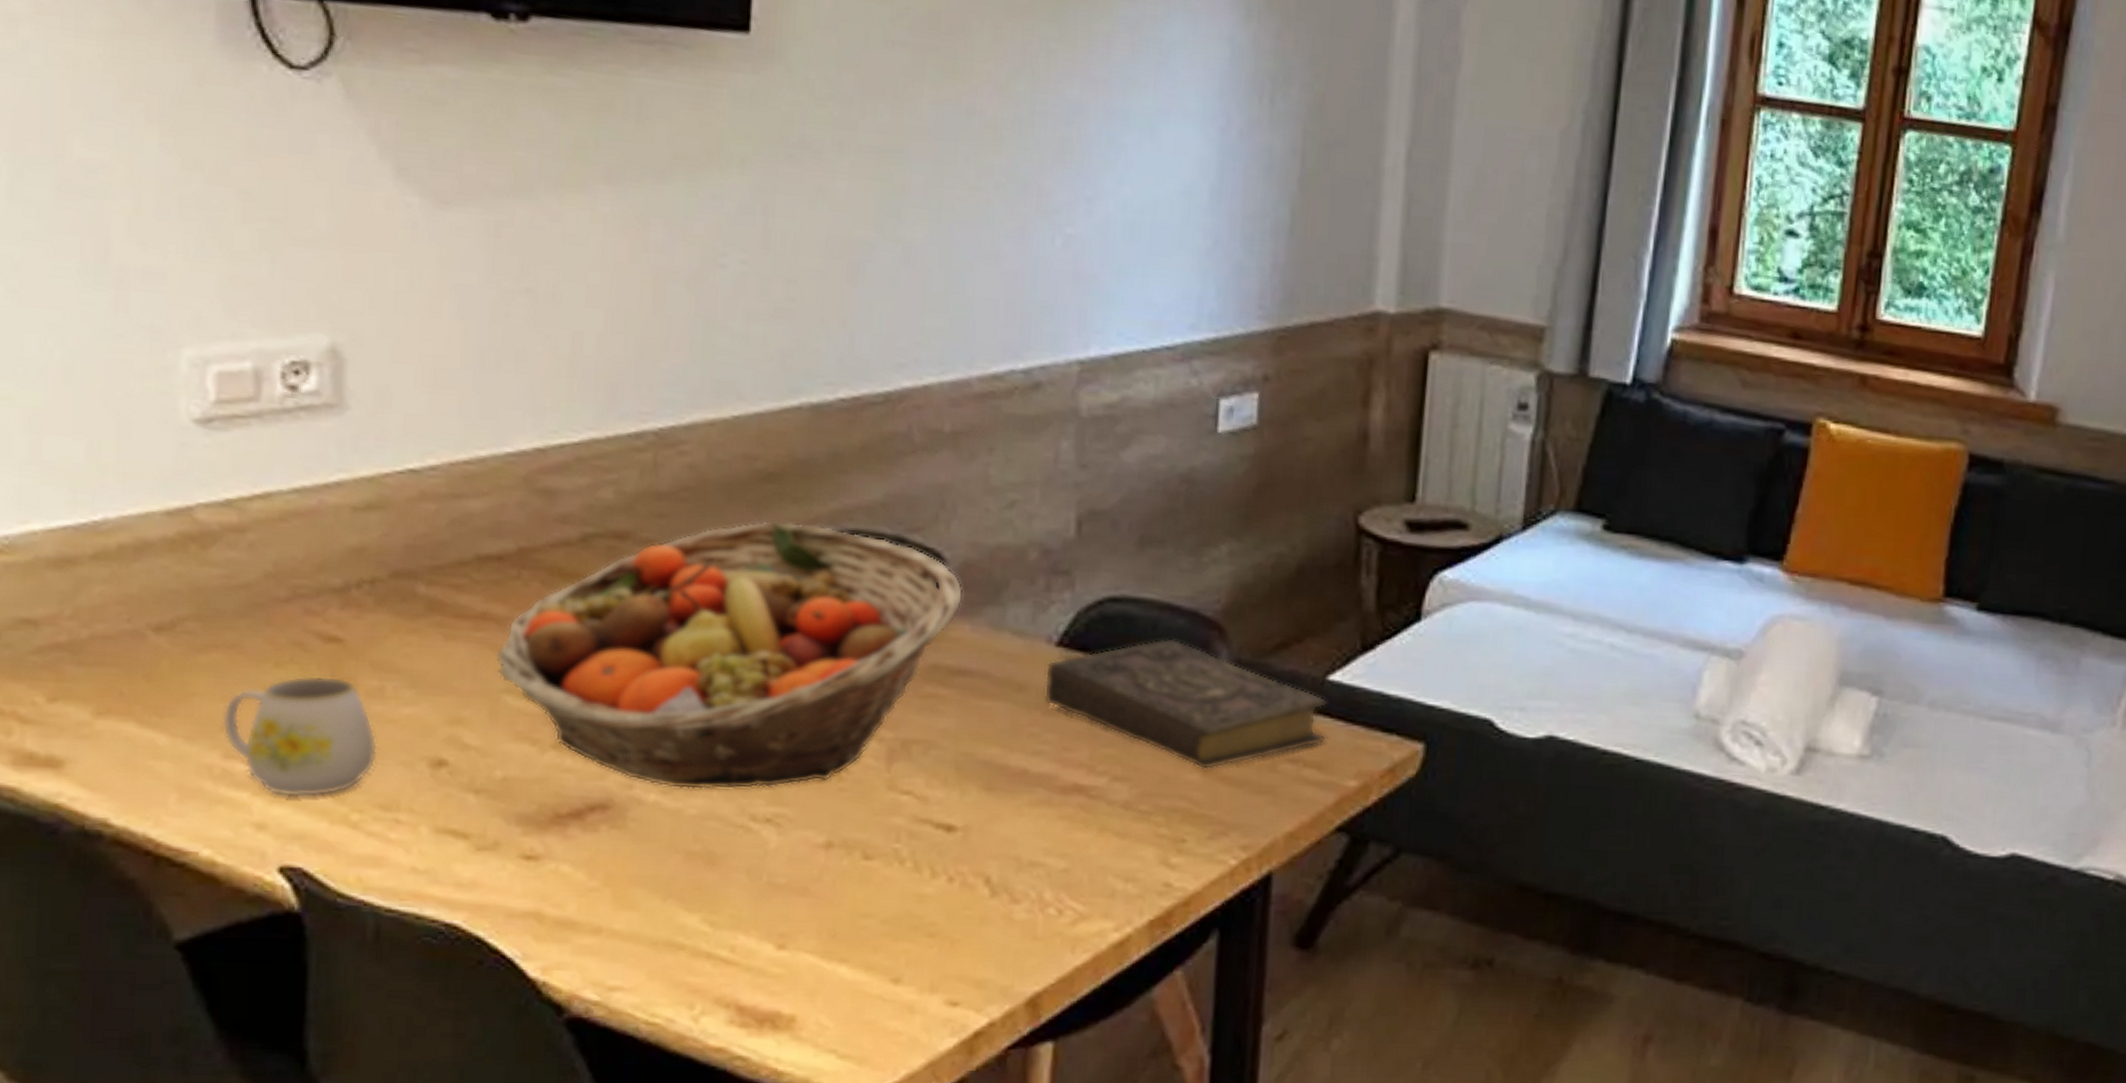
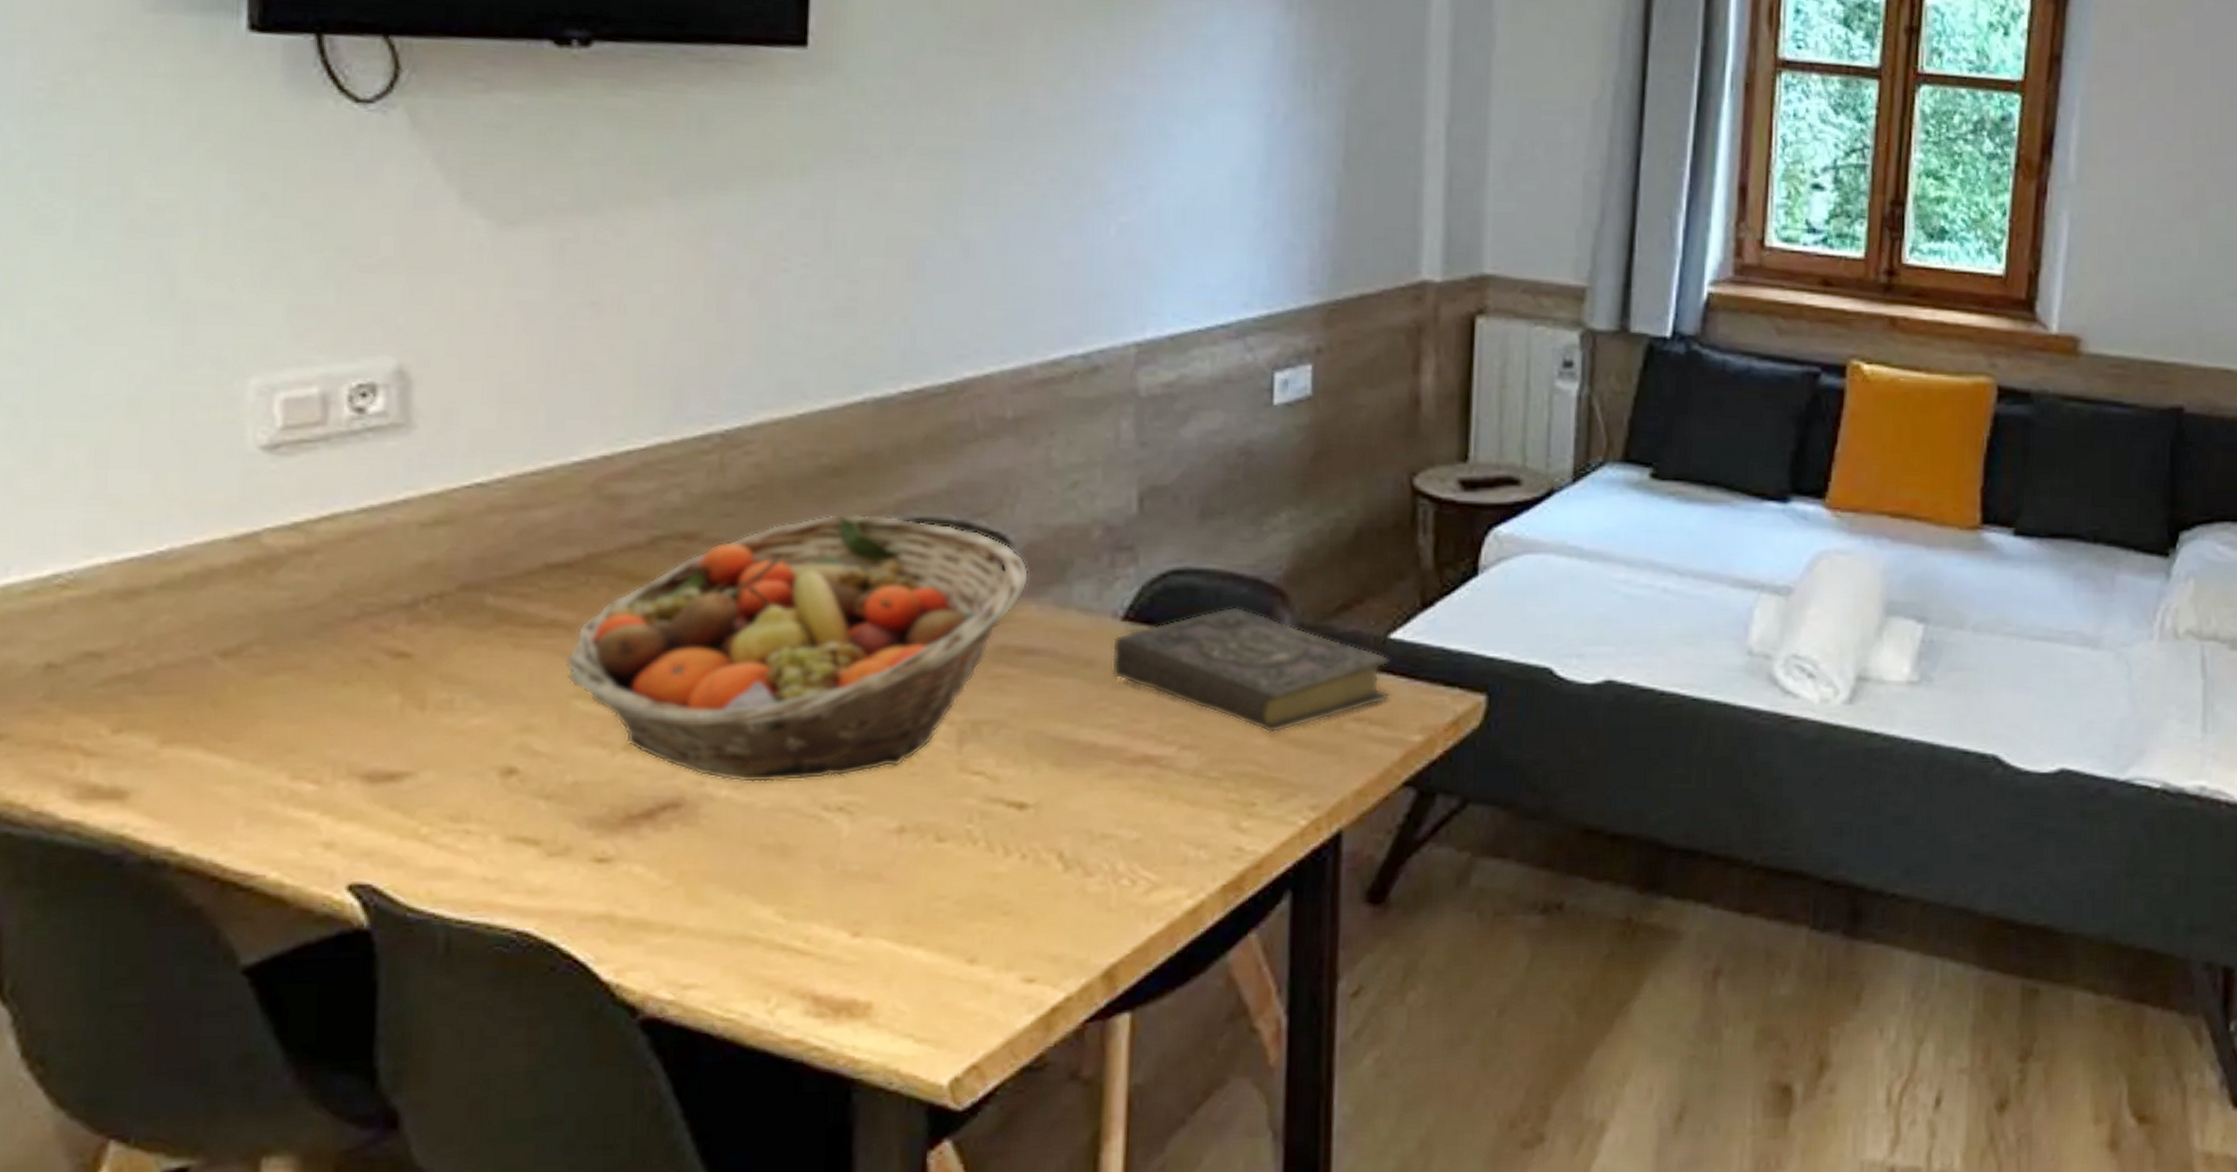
mug: present [222,675,377,797] -> none [290,691,447,814]

